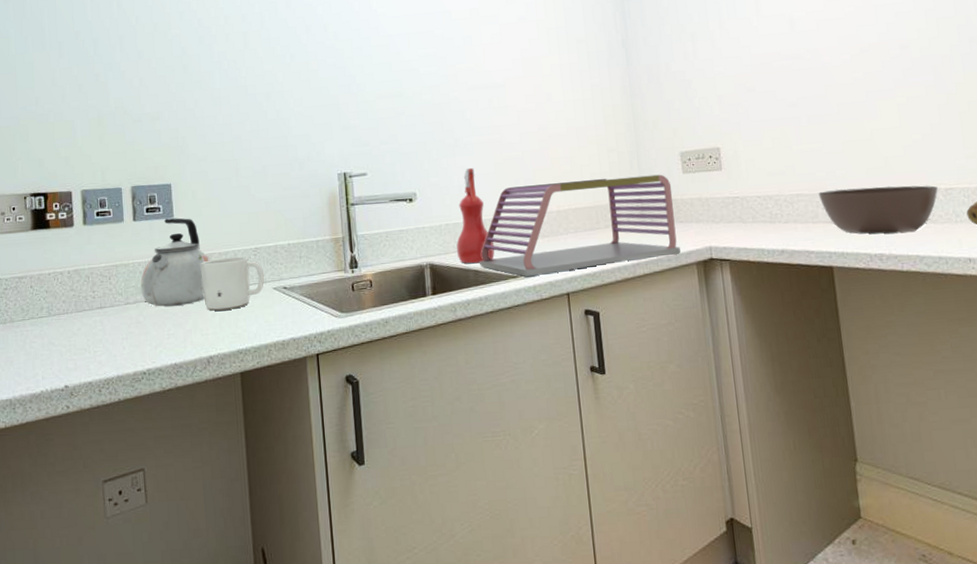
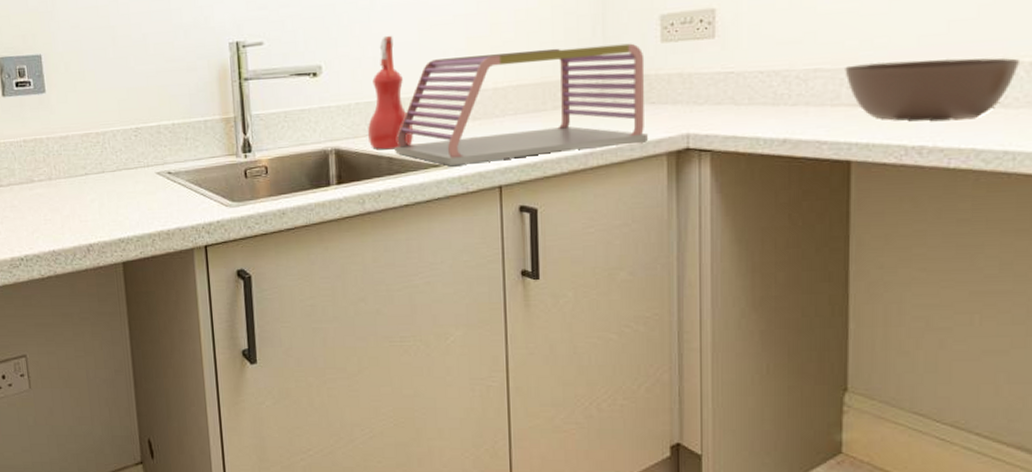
kettle: present [140,218,212,307] -> none [13,93,89,190]
mug: present [200,256,264,311] -> none [76,137,146,196]

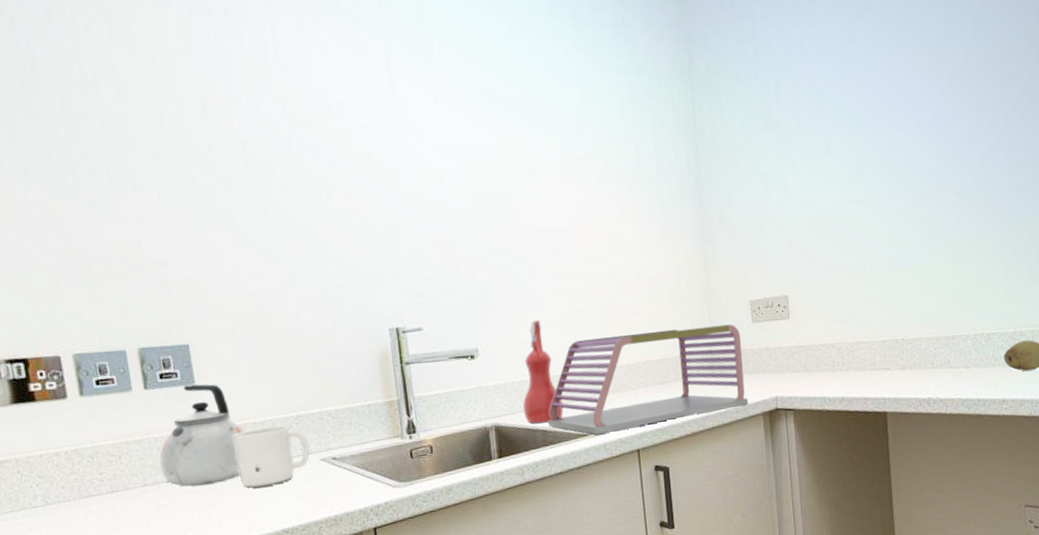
kettle: none [13,93,89,190] -> present [159,384,246,487]
mug: none [76,137,146,196] -> present [231,425,310,489]
bowl: present [845,58,1019,121] -> none [877,331,981,380]

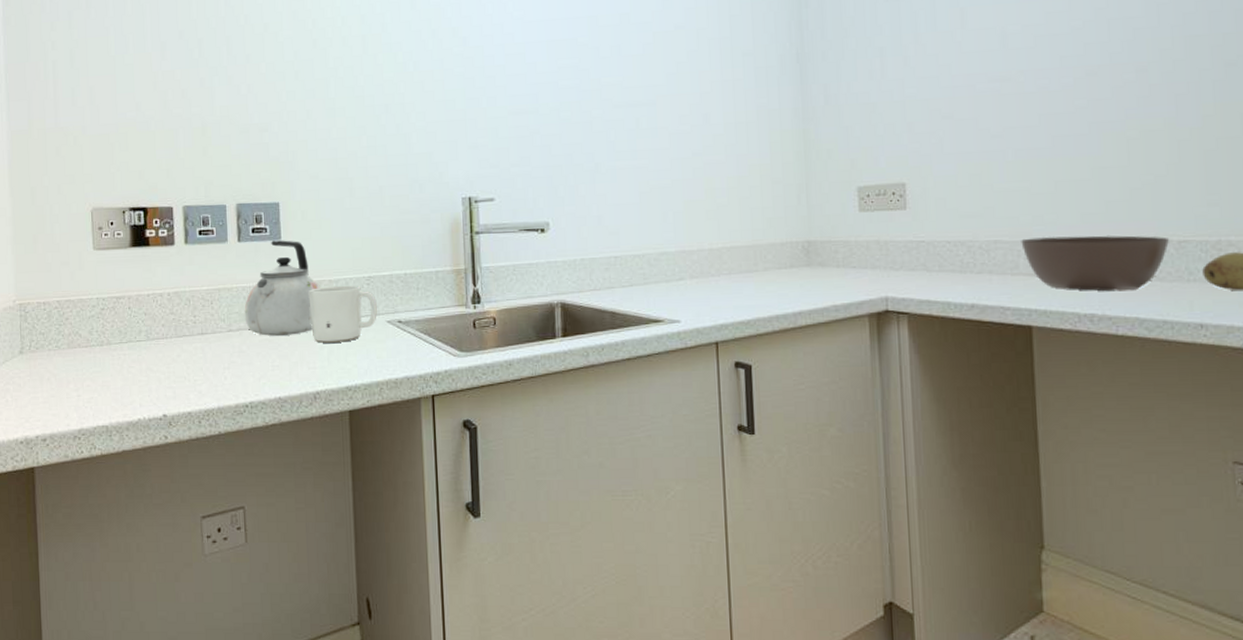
spray bottle: present [522,319,564,424] -> none [591,196,636,305]
dish rack: present [548,324,748,435] -> none [617,211,851,322]
bowl: none [877,331,981,380] -> present [1021,235,1169,291]

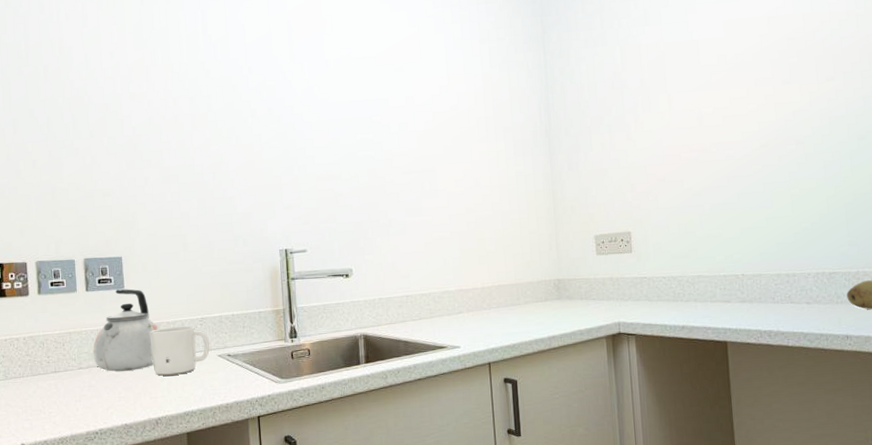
bowl: present [1021,235,1169,291] -> none [717,269,823,313]

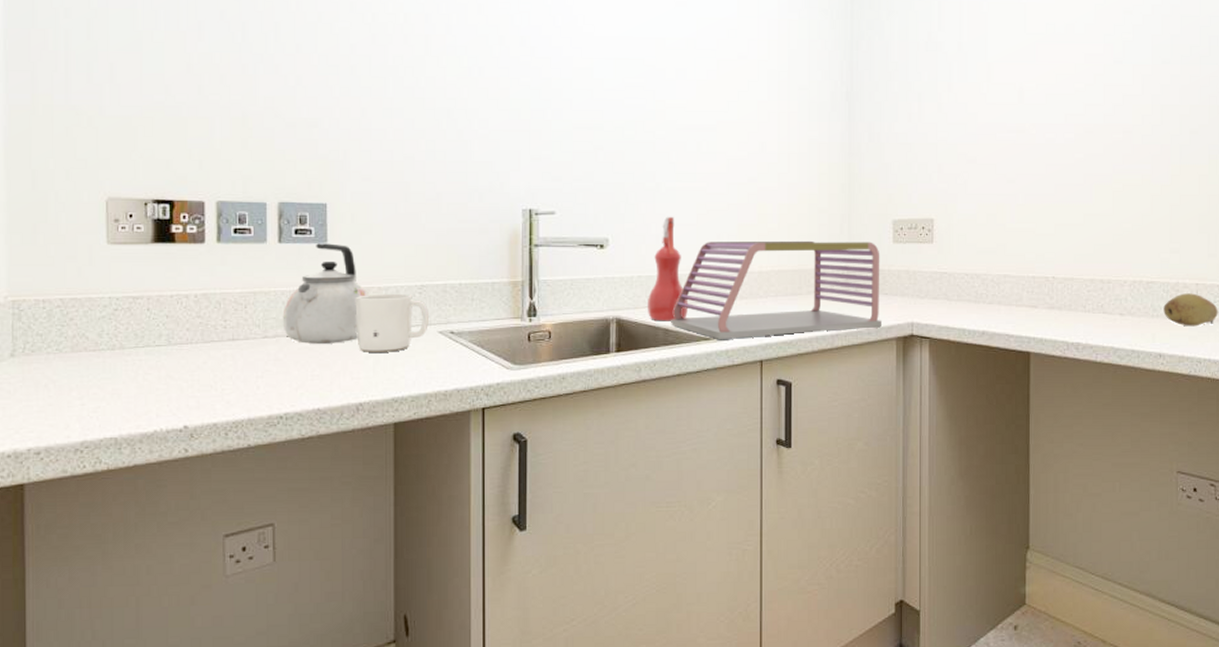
spray bottle: none [388,246,424,335] -> present [647,216,689,322]
dish rack: none [409,255,592,348] -> present [671,240,881,340]

